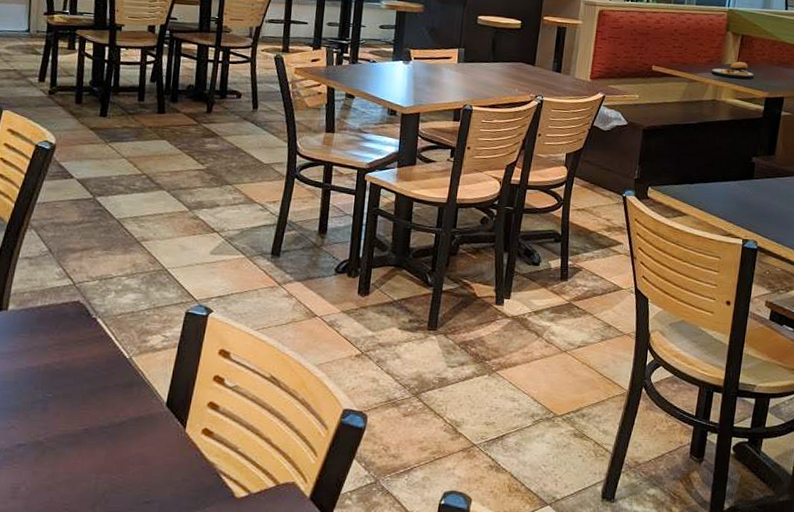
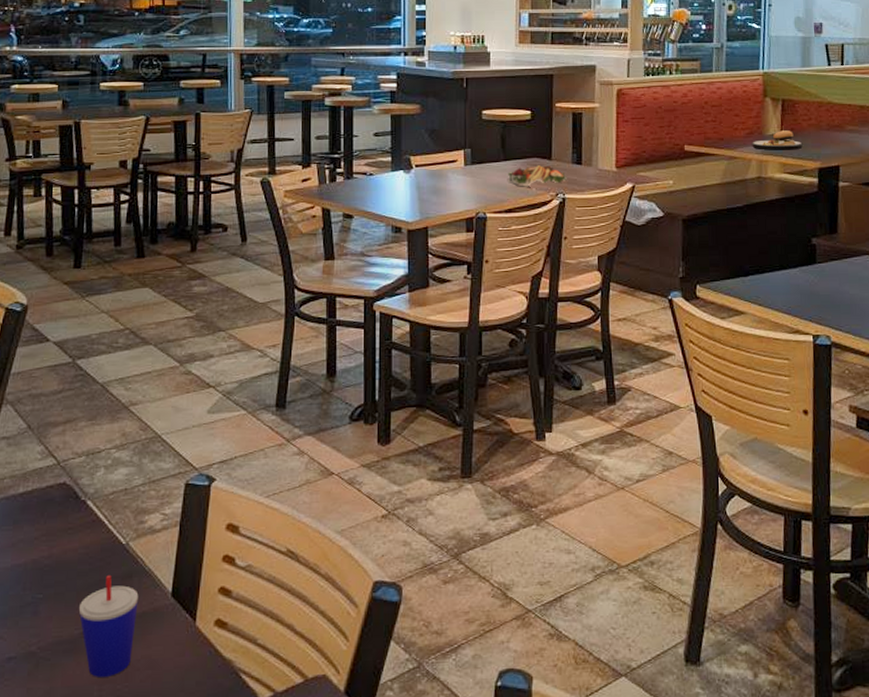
beverage cup: none [83,383,137,468] -> present [78,574,139,677]
salad: none [494,69,548,87] -> present [507,165,568,187]

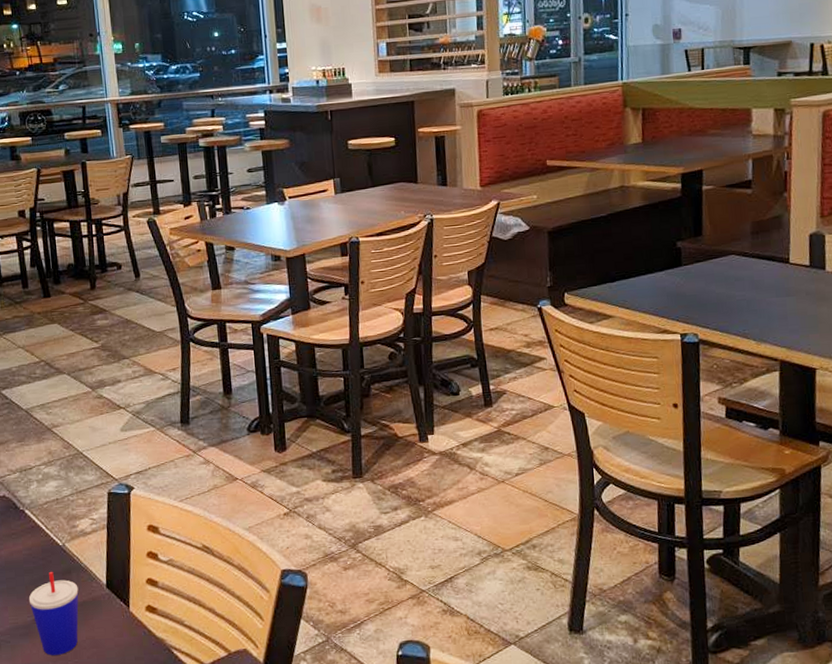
salad: present [507,165,568,187] -> none [376,188,435,211]
plate: present [752,126,803,150] -> none [613,134,665,160]

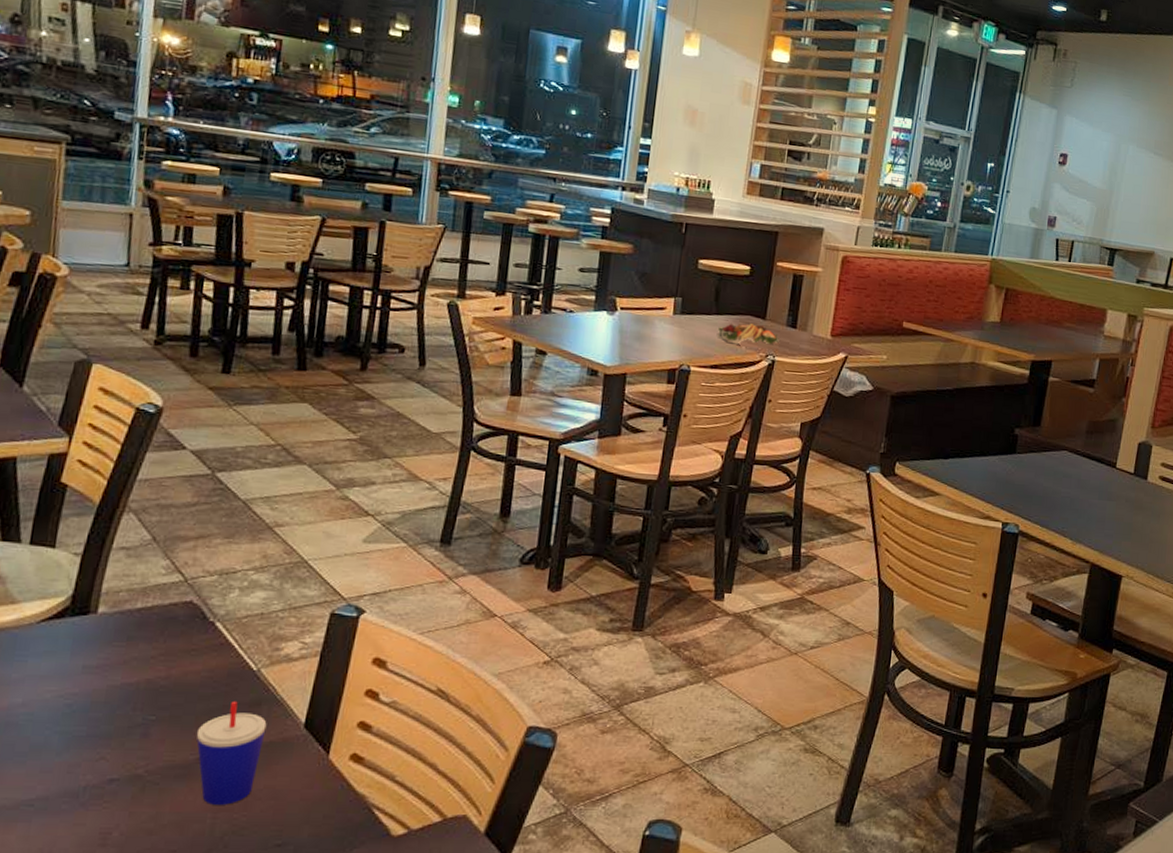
salad: none [376,188,435,211] -> present [717,323,781,345]

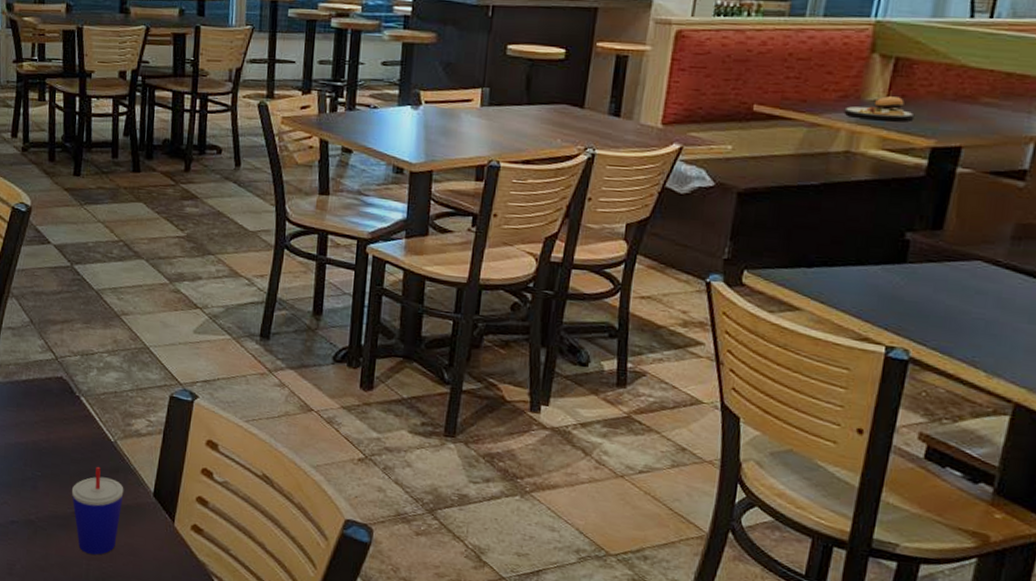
salad: present [717,323,781,345] -> none [528,113,602,137]
plate: none [970,314,1020,340] -> present [844,90,915,122]

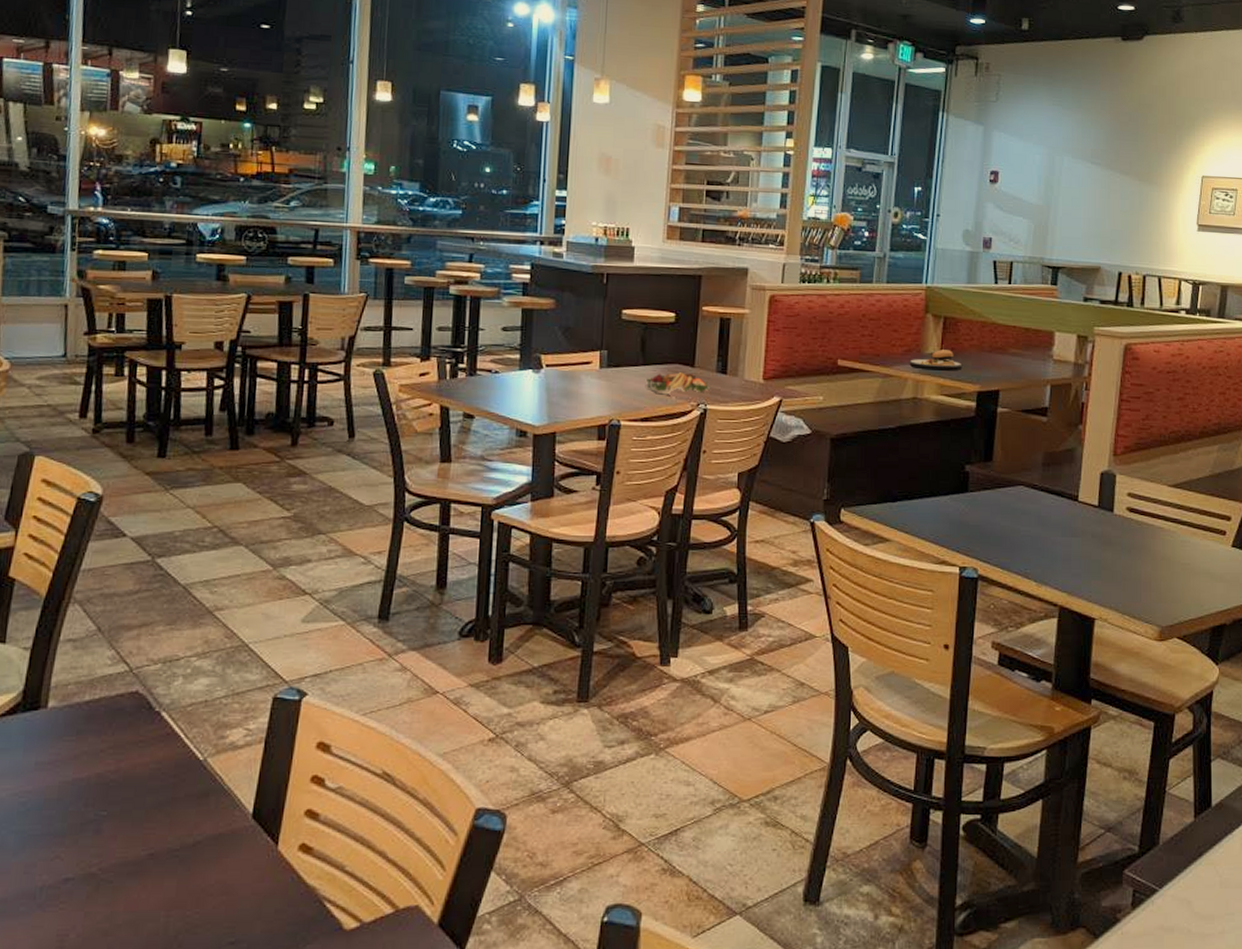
beverage cup: present [71,466,124,555] -> none [147,792,216,902]
salad: none [528,113,602,137] -> present [645,372,711,395]

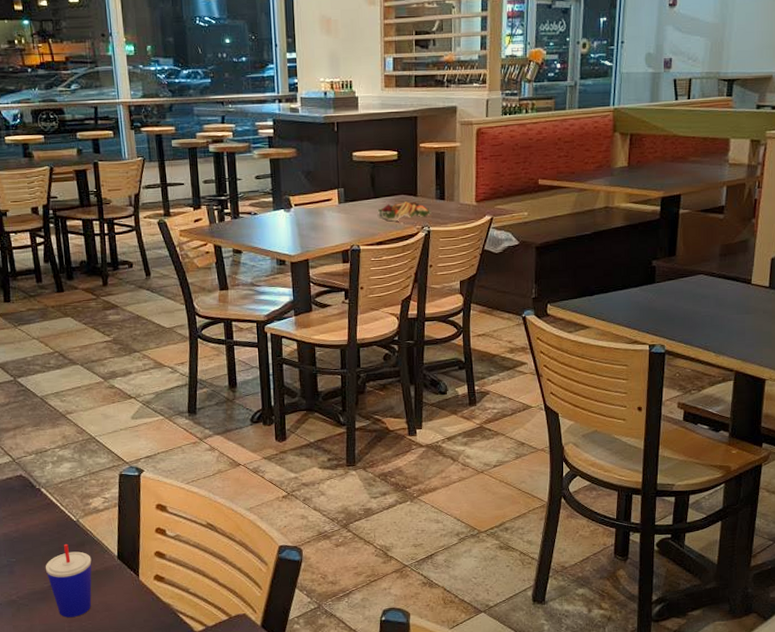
beverage cup: none [147,792,216,902] -> present [45,543,92,617]
plate: present [909,344,963,371] -> none [601,159,648,182]

